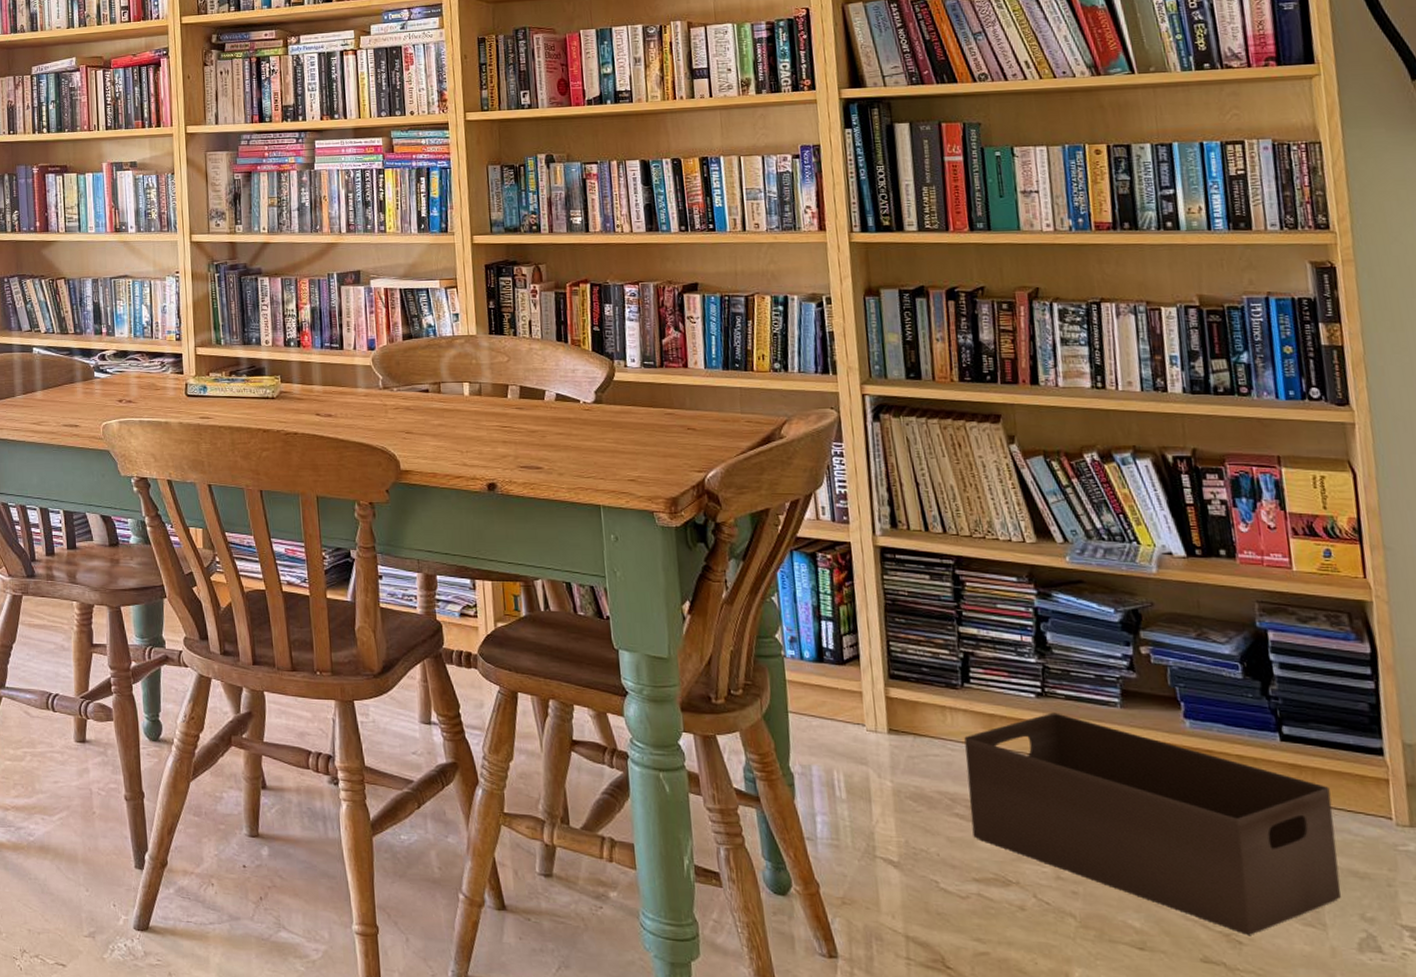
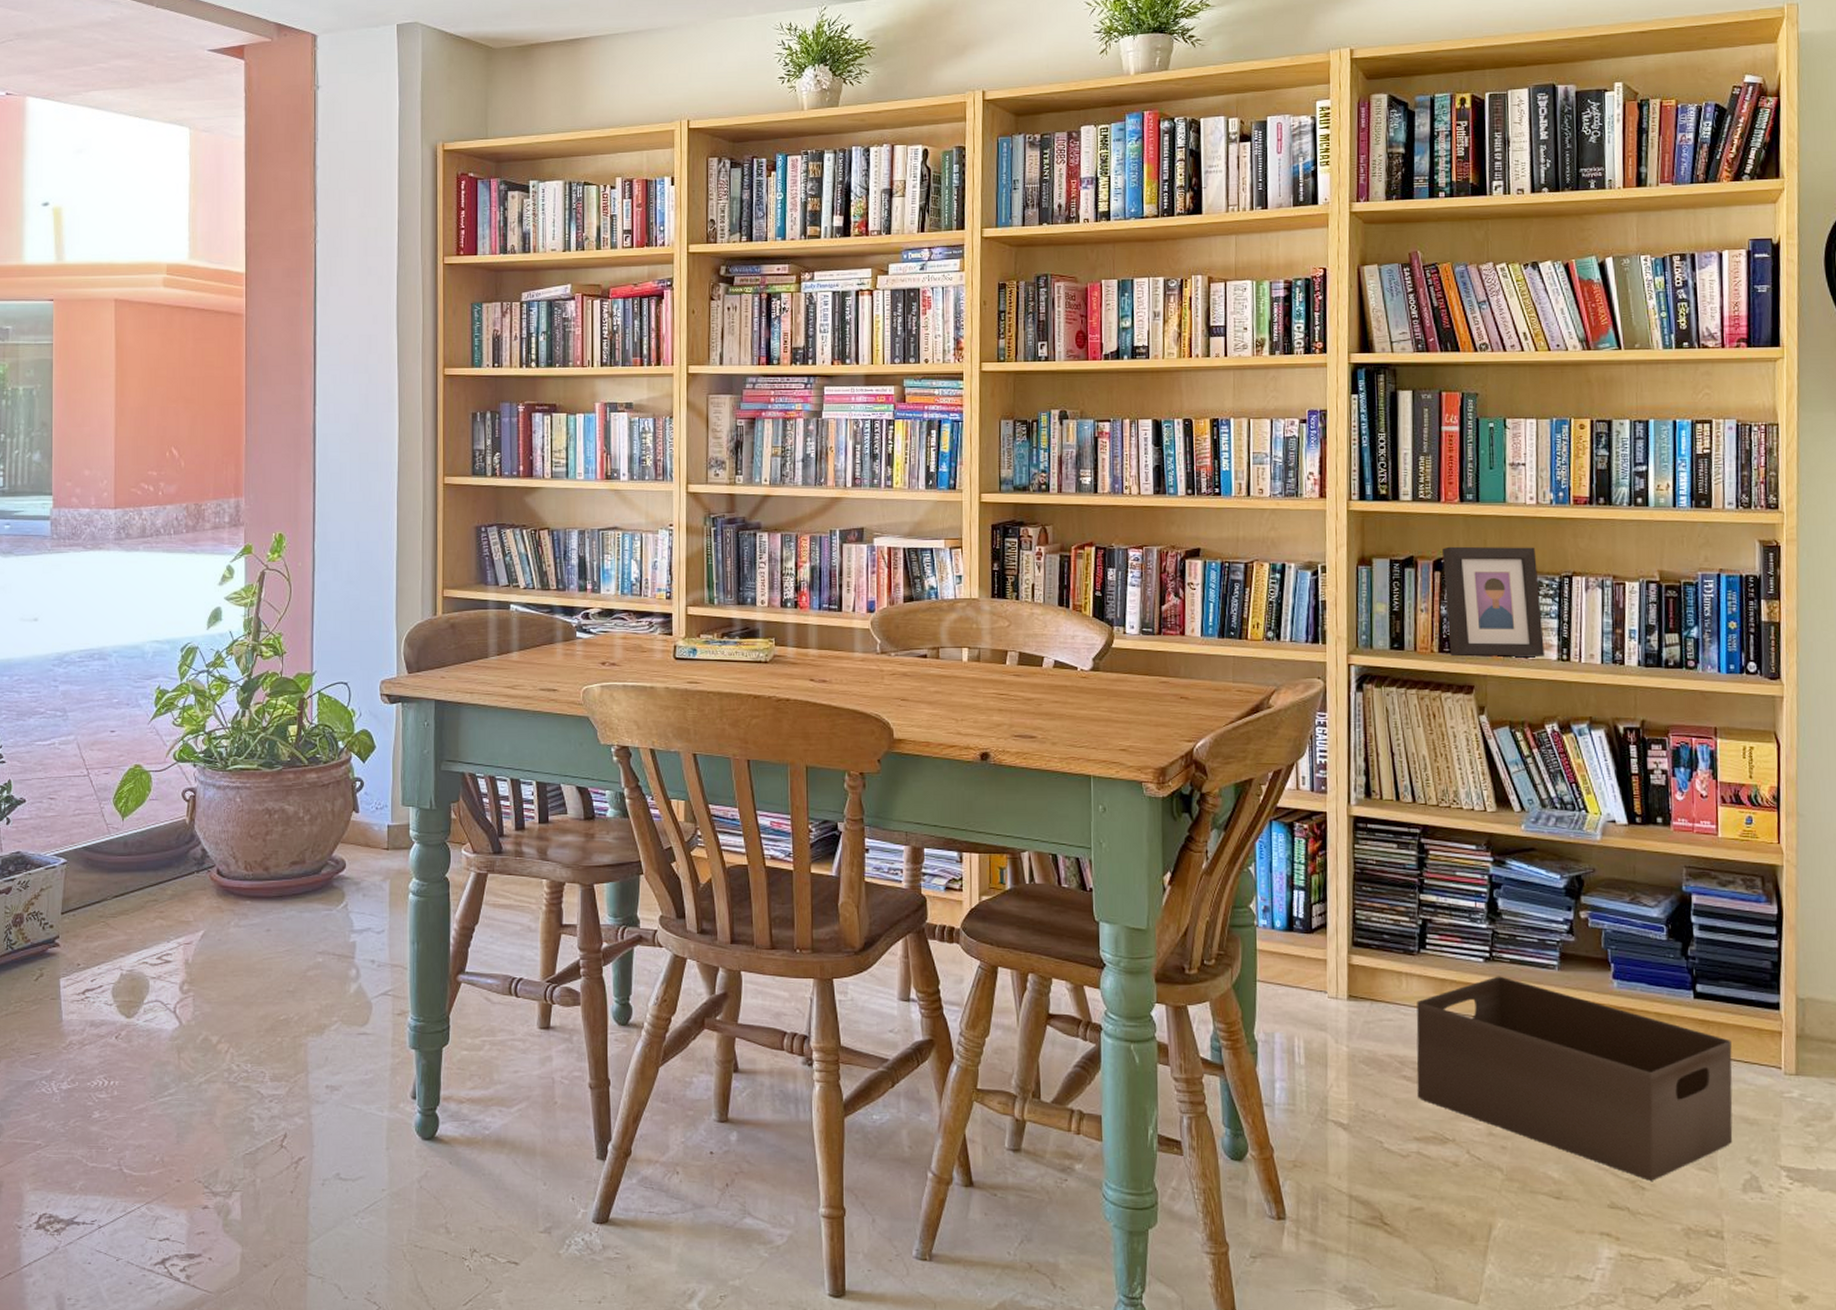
picture frame: none [955,274,1077,386] -> present [1442,546,1545,658]

